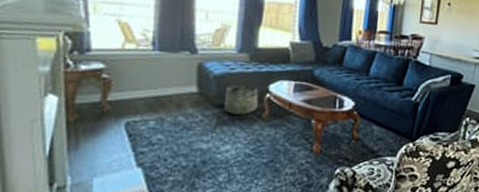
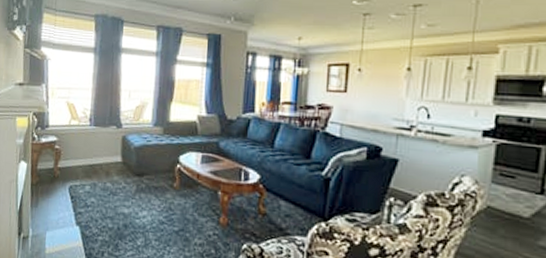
basket: present [225,84,259,115] -> none [142,155,171,184]

